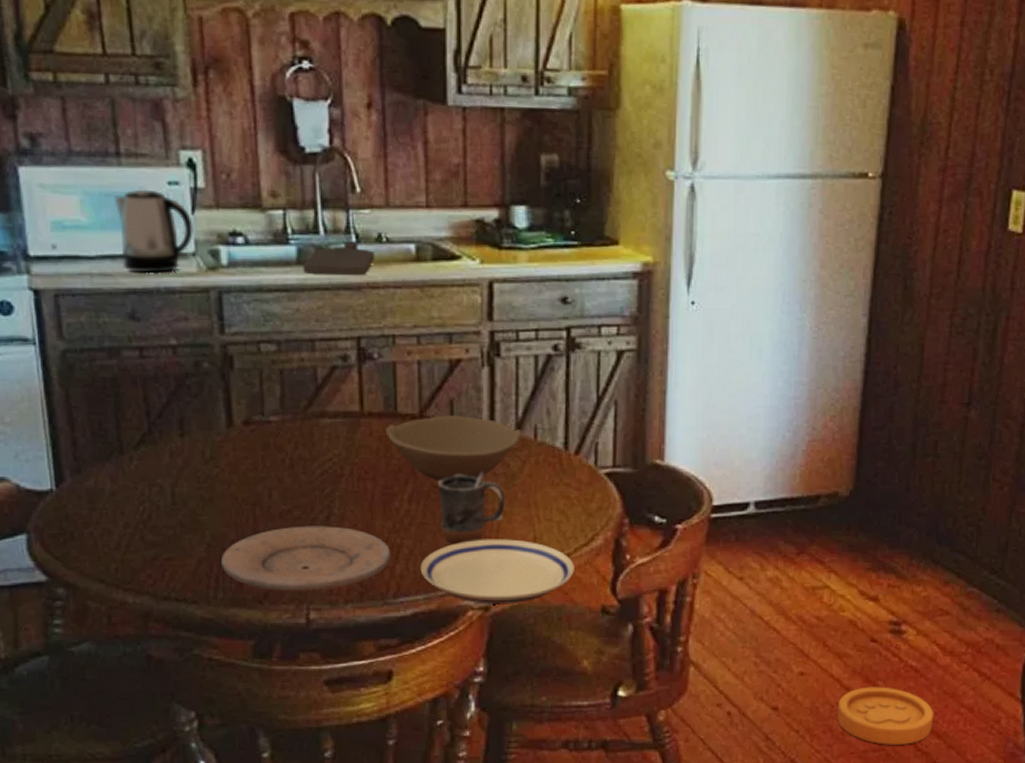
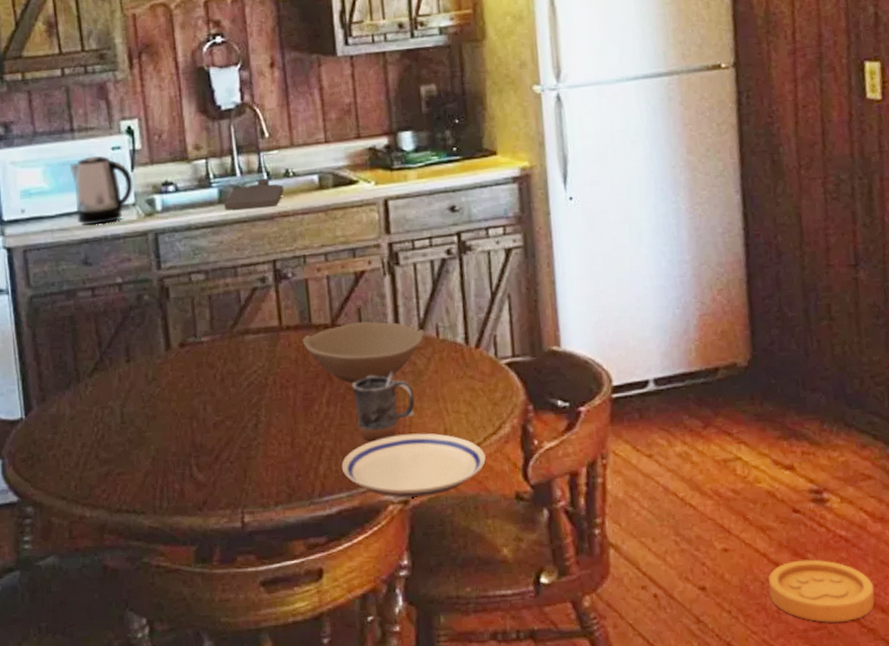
plate: present [220,526,391,591] -> none [164,433,315,498]

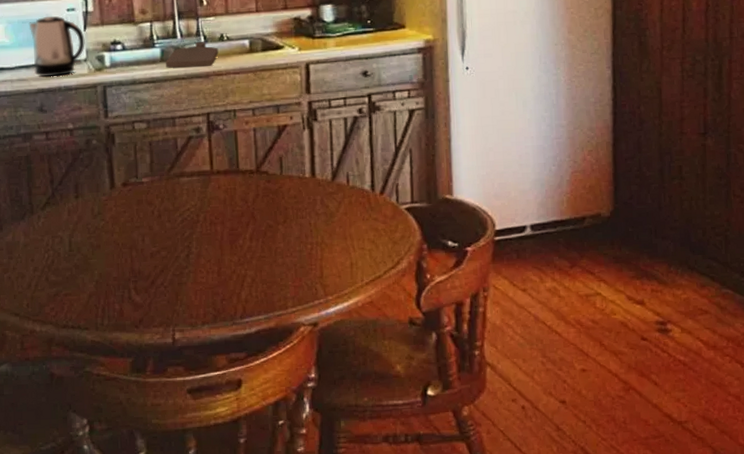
bowl: present [302,321,425,384] -> none [230,169,337,222]
plate: present [341,433,486,498] -> none [261,266,385,321]
mug: present [351,371,415,442] -> none [272,212,326,272]
pet bowl: present [768,559,875,623] -> none [618,379,705,432]

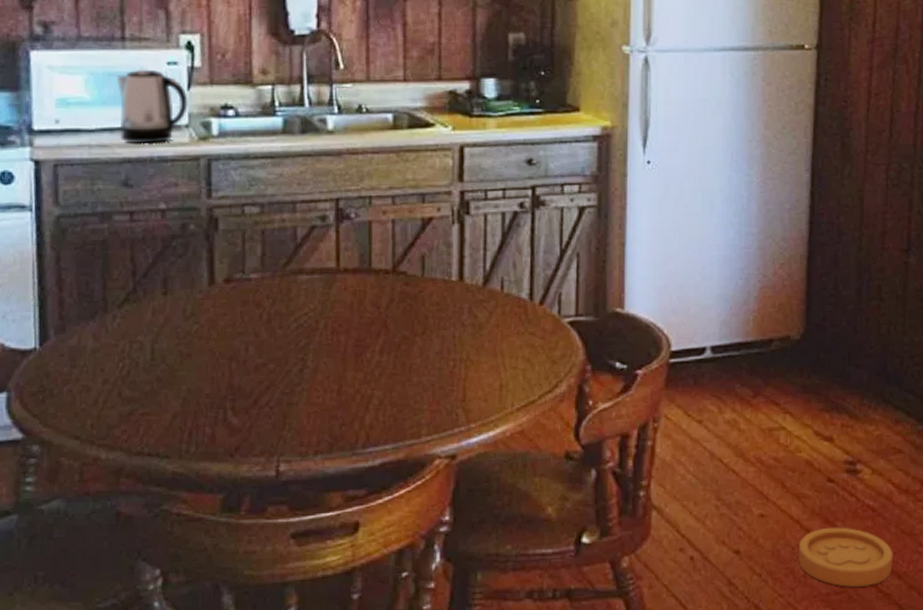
cutting board: present [165,41,219,68] -> none [288,112,355,143]
pet bowl: none [618,379,705,432] -> present [798,527,894,587]

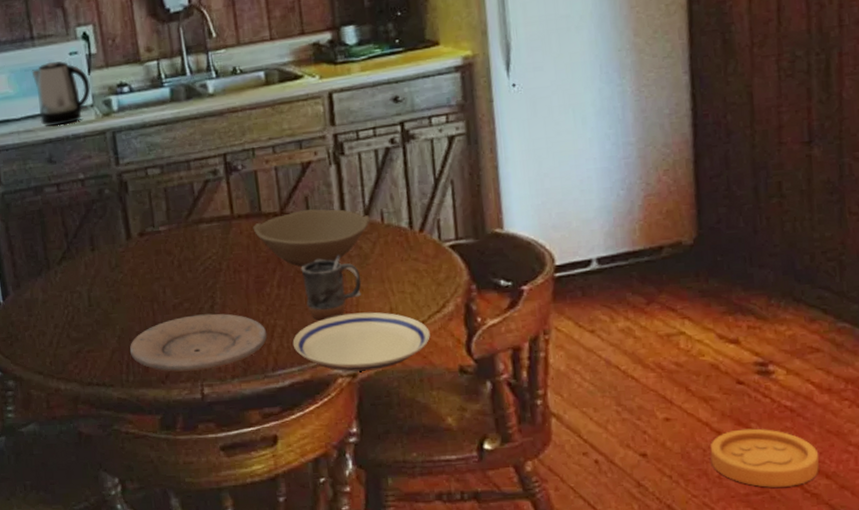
plate: none [194,378,362,444] -> present [129,313,268,372]
bowl: none [359,270,489,333] -> present [253,209,370,268]
plate: none [389,387,539,453] -> present [292,312,430,372]
mug: none [408,322,473,394] -> present [301,255,362,320]

